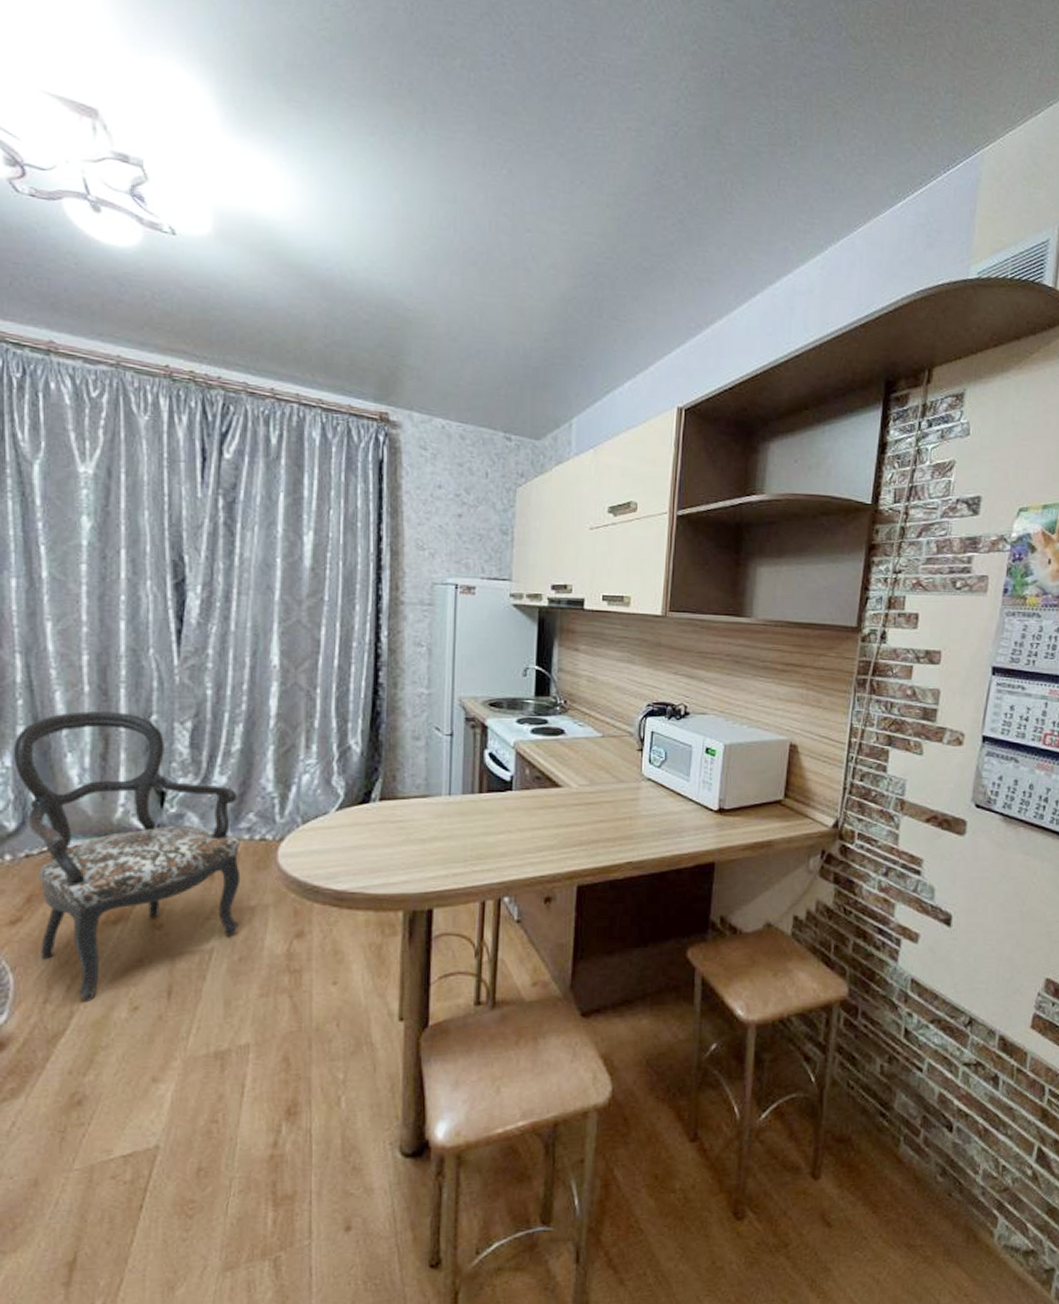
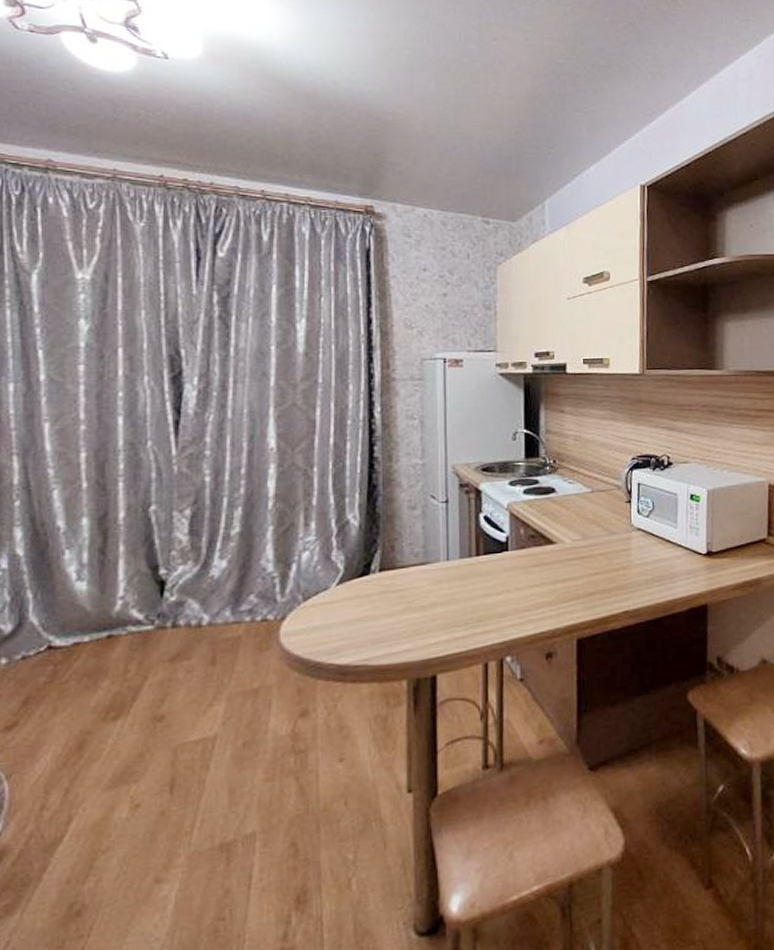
armchair: present [13,711,241,1001] -> none [9,505,243,804]

